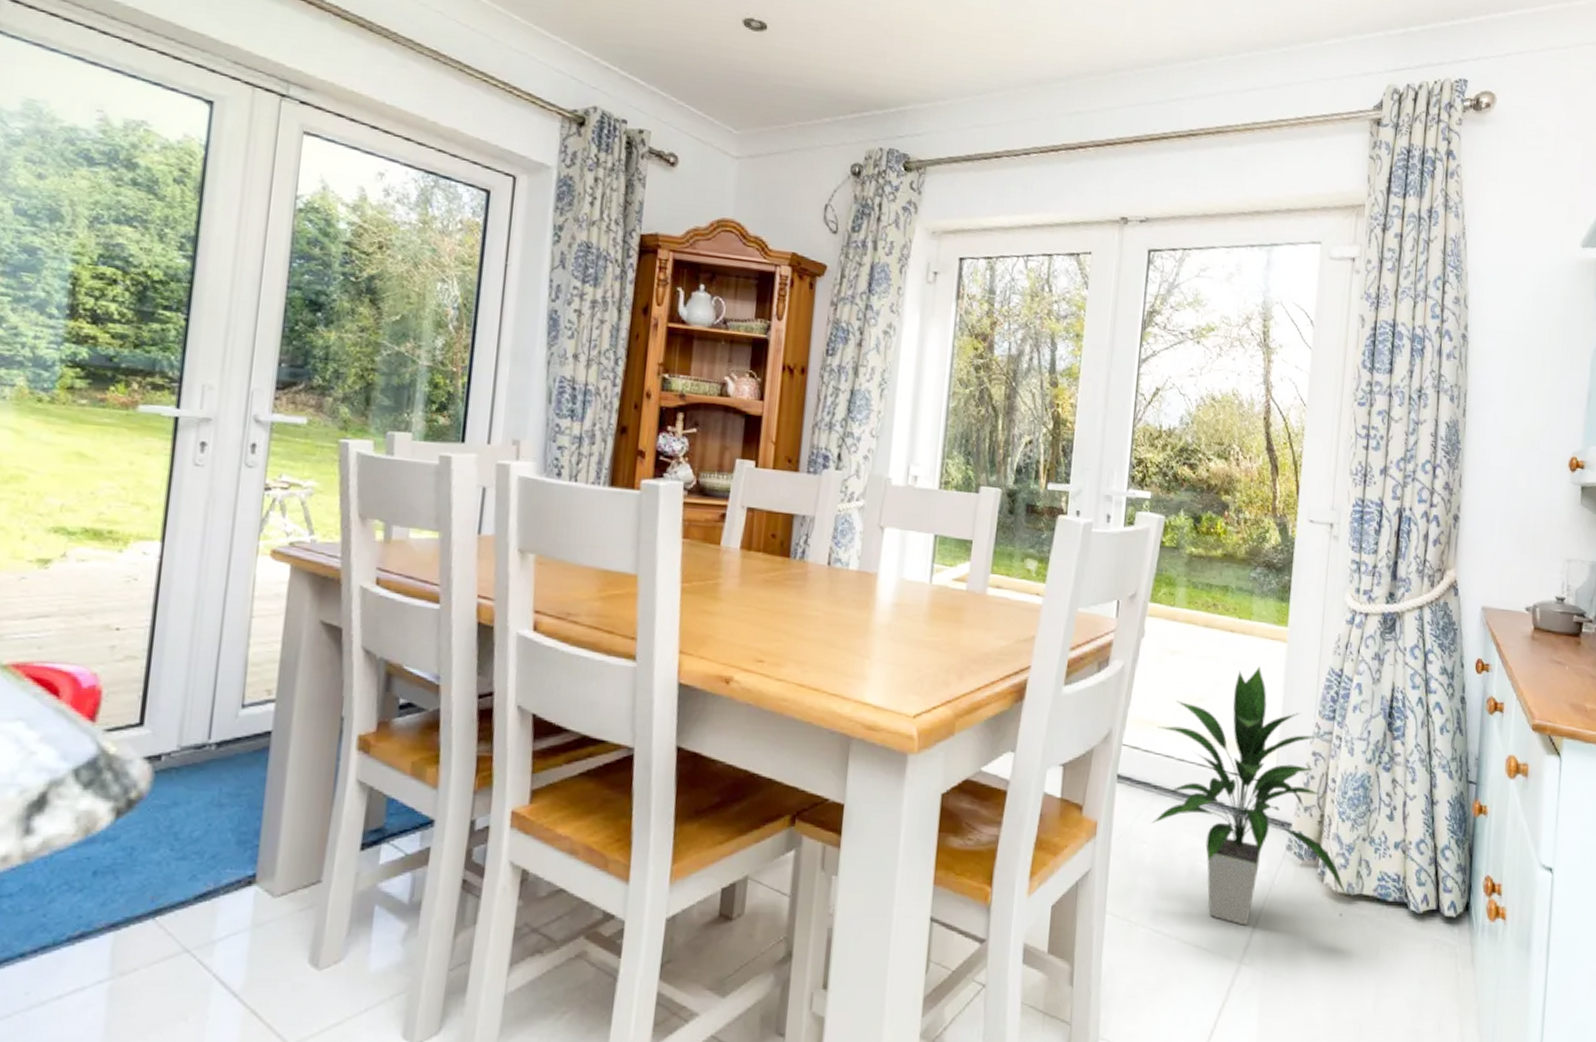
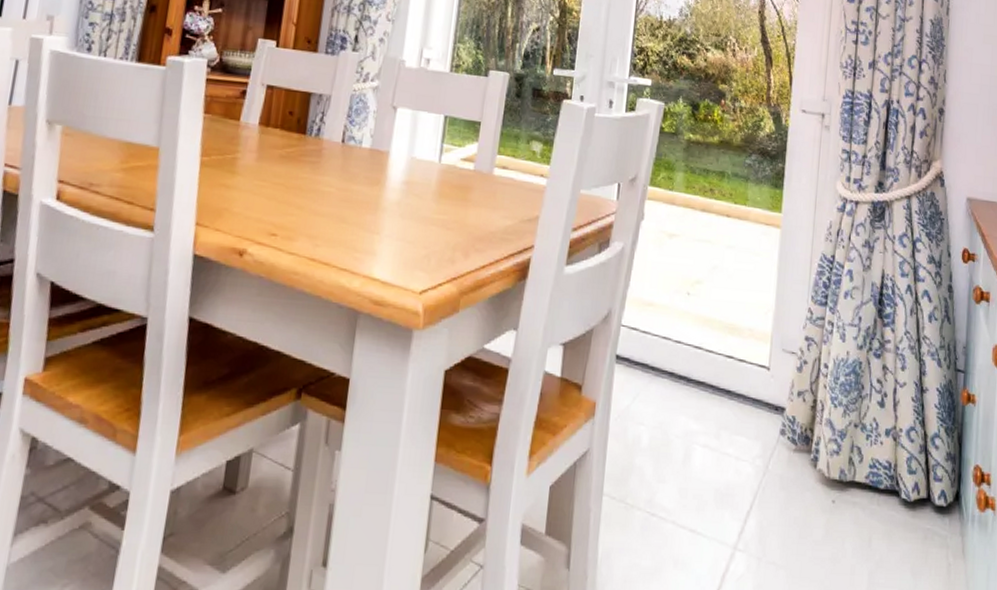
indoor plant: present [1151,666,1346,926] -> none [649,251,838,511]

